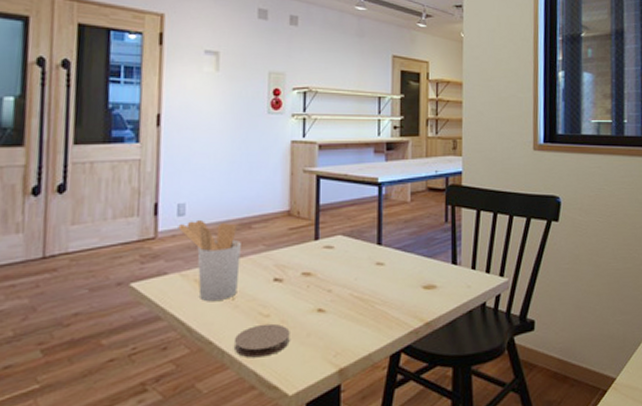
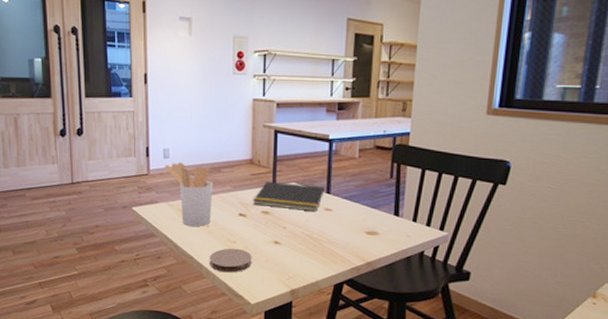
notepad: none [290,236,375,268] -> present [252,182,325,211]

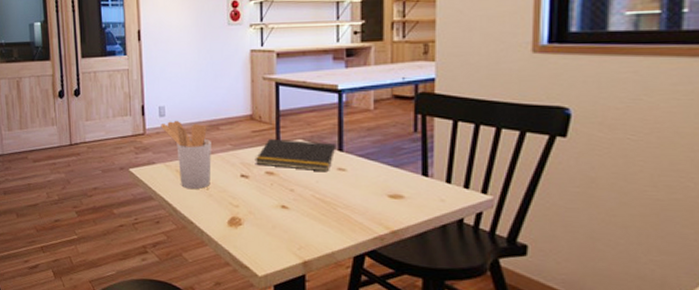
coaster: present [210,248,252,273] -> none [211,212,257,241]

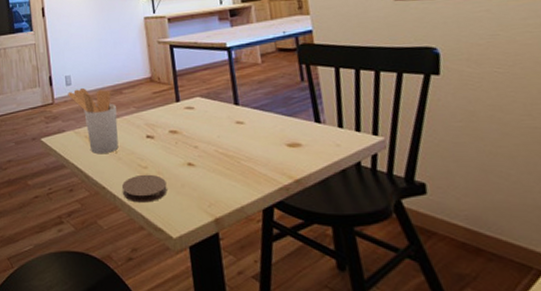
coaster: none [211,212,257,241] -> present [122,174,167,203]
notepad: present [255,139,336,171] -> none [158,97,232,126]

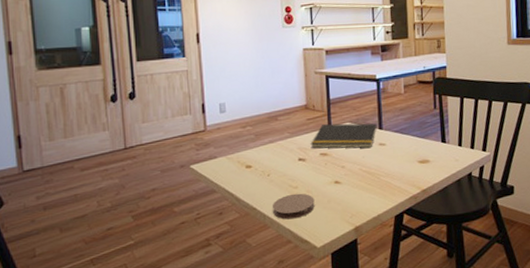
utensil holder: present [67,87,119,154] -> none [221,115,272,178]
notepad: none [158,97,232,126] -> present [310,123,377,149]

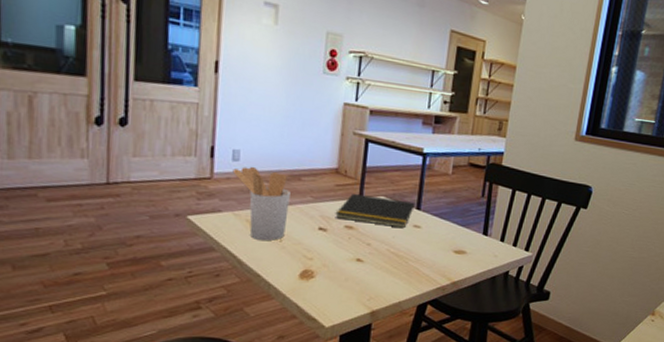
utensil holder: none [221,115,272,178] -> present [232,166,291,241]
coaster: present [273,193,315,220] -> none [280,265,330,293]

